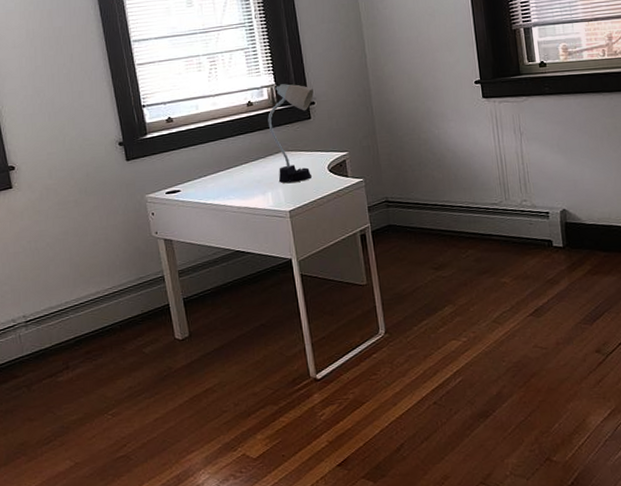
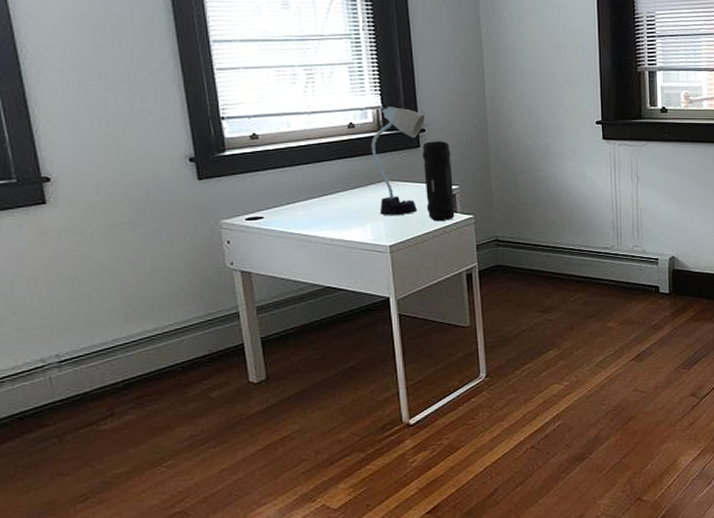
speaker: none [313,111,347,187] -> present [422,141,455,222]

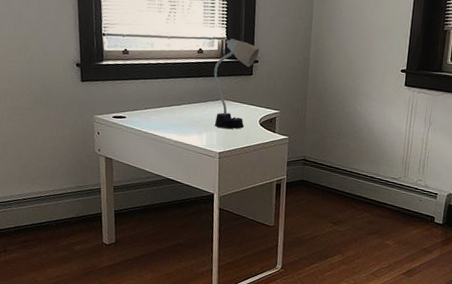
speaker: present [422,141,455,222] -> none [251,71,277,139]

